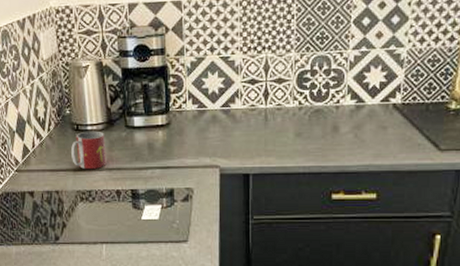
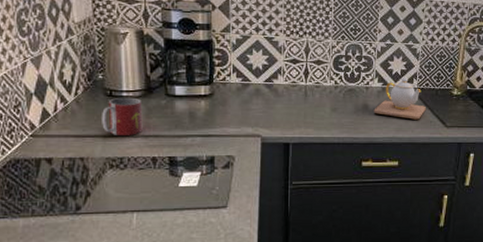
teapot: none [345,92,412,143] -> present [374,78,426,120]

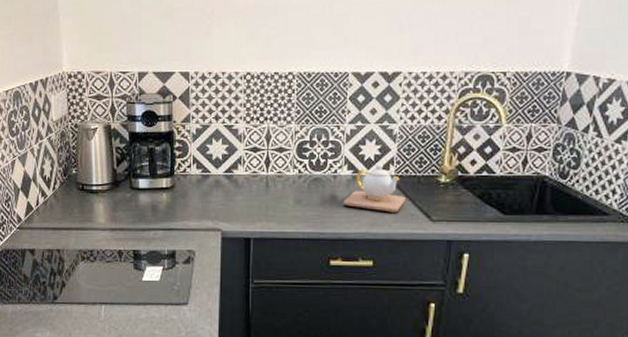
mug: present [102,97,143,135] -> none [75,191,110,228]

